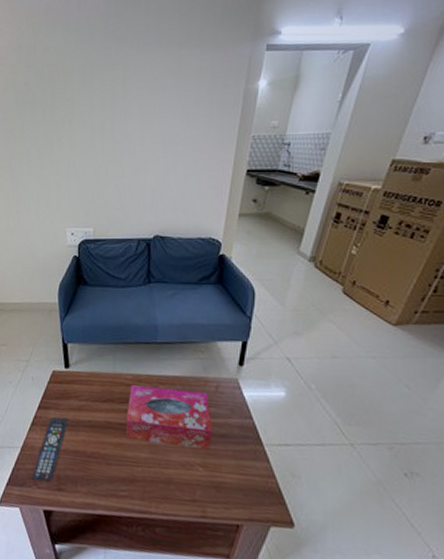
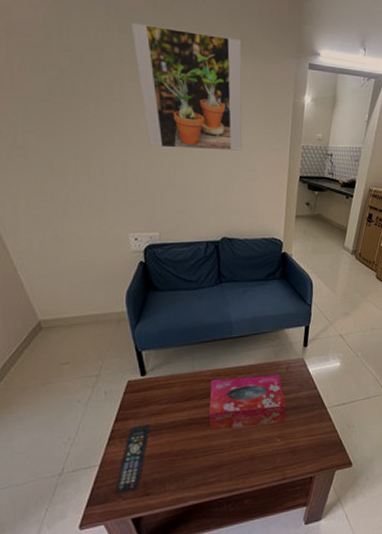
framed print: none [86,31,190,146] -> present [130,22,242,151]

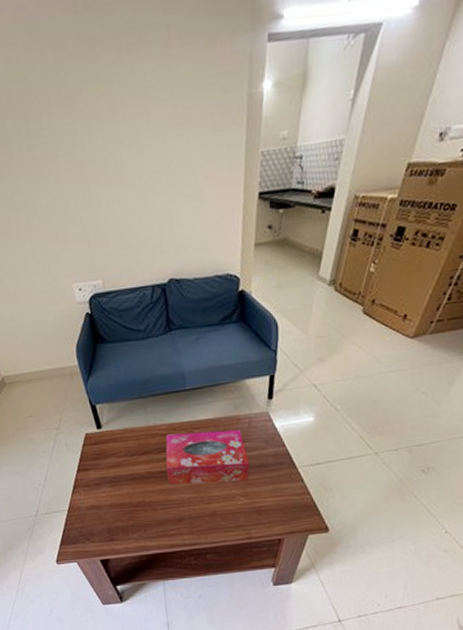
remote control: present [115,424,150,494] -> none [83,475,110,537]
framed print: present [130,22,242,151] -> none [52,22,187,185]

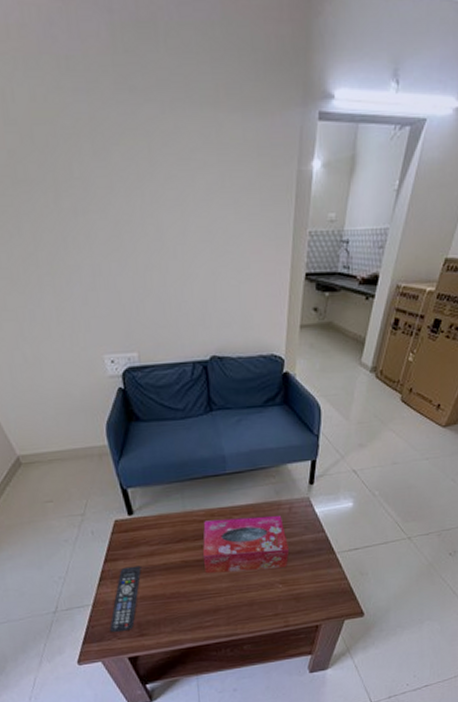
remote control: none [83,475,110,537] -> present [110,565,142,633]

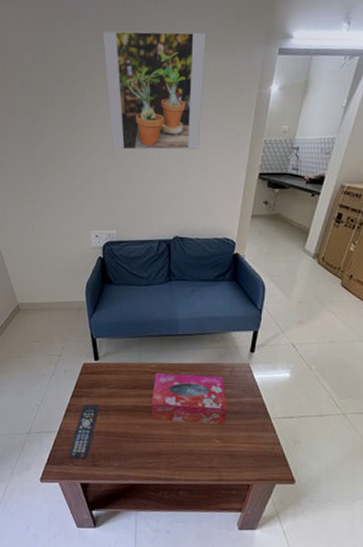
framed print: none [86,75,233,246] -> present [102,30,206,150]

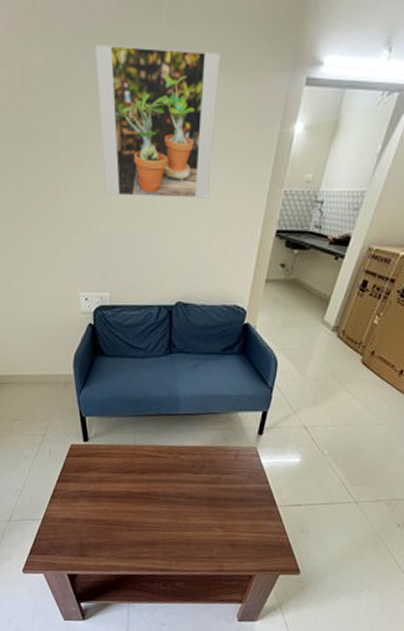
remote control: present [69,403,100,460] -> none [55,489,89,550]
tissue box: present [151,373,228,425] -> none [147,456,232,512]

